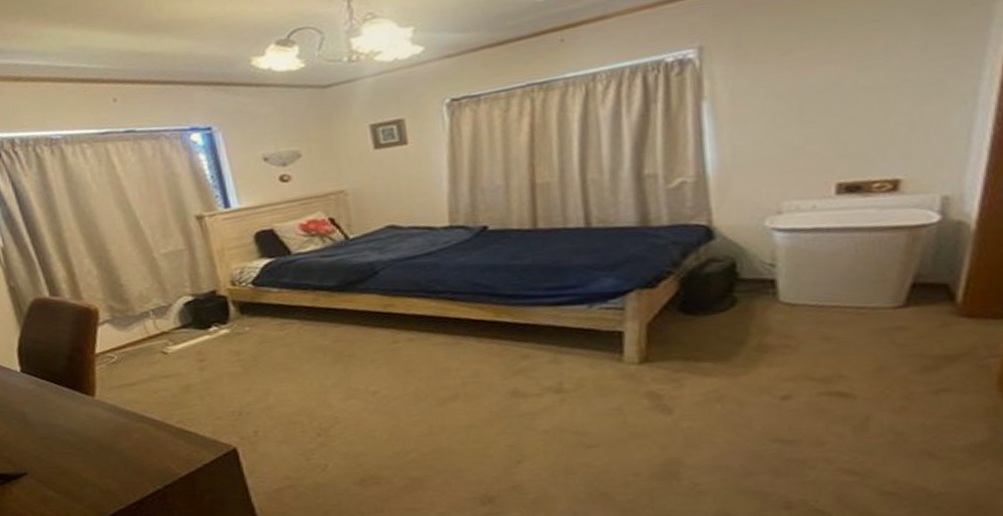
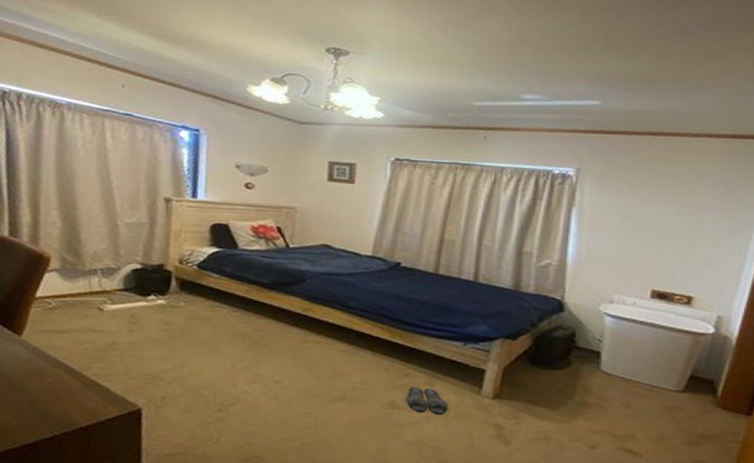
slippers: none [529,366,584,396] -> present [406,386,447,415]

